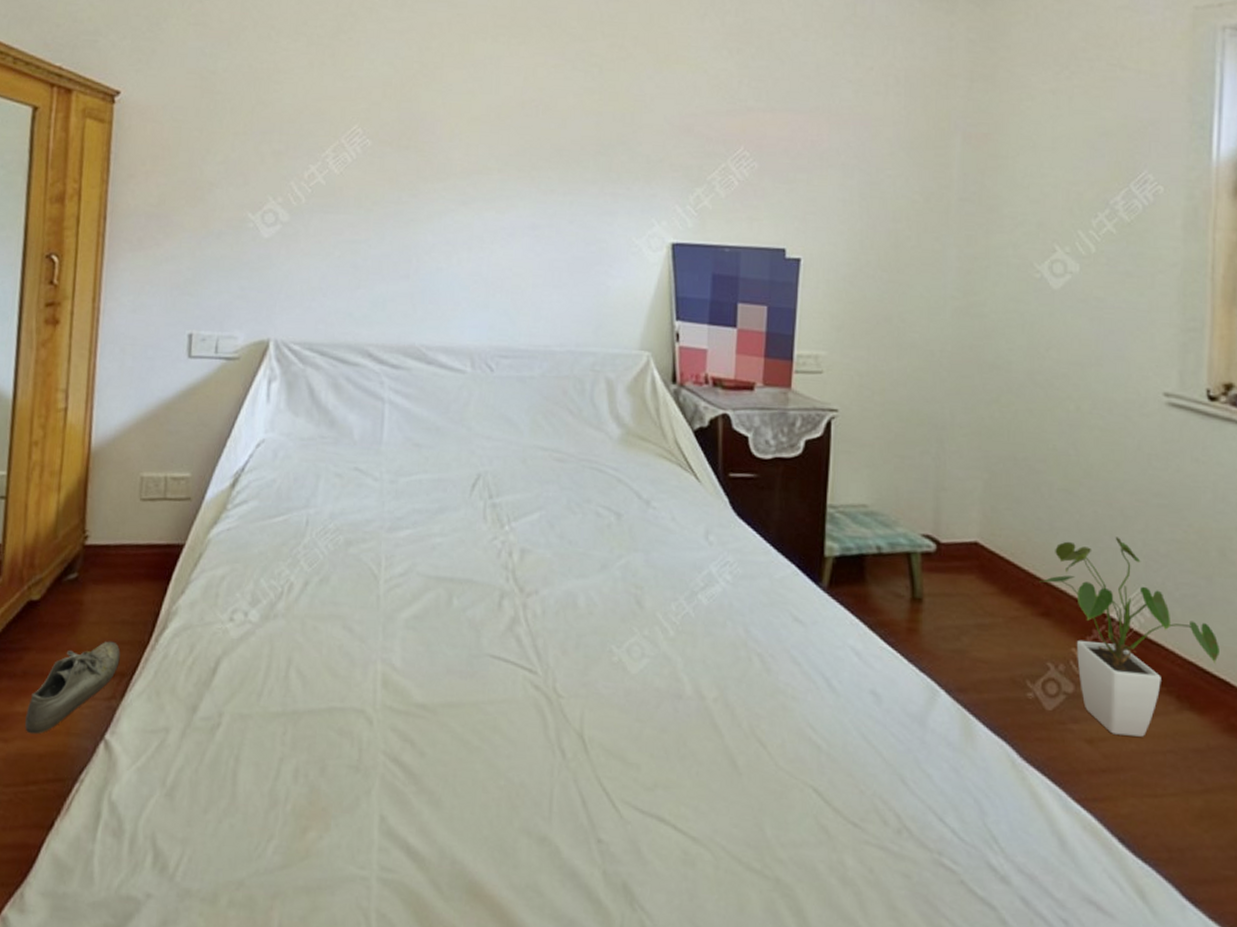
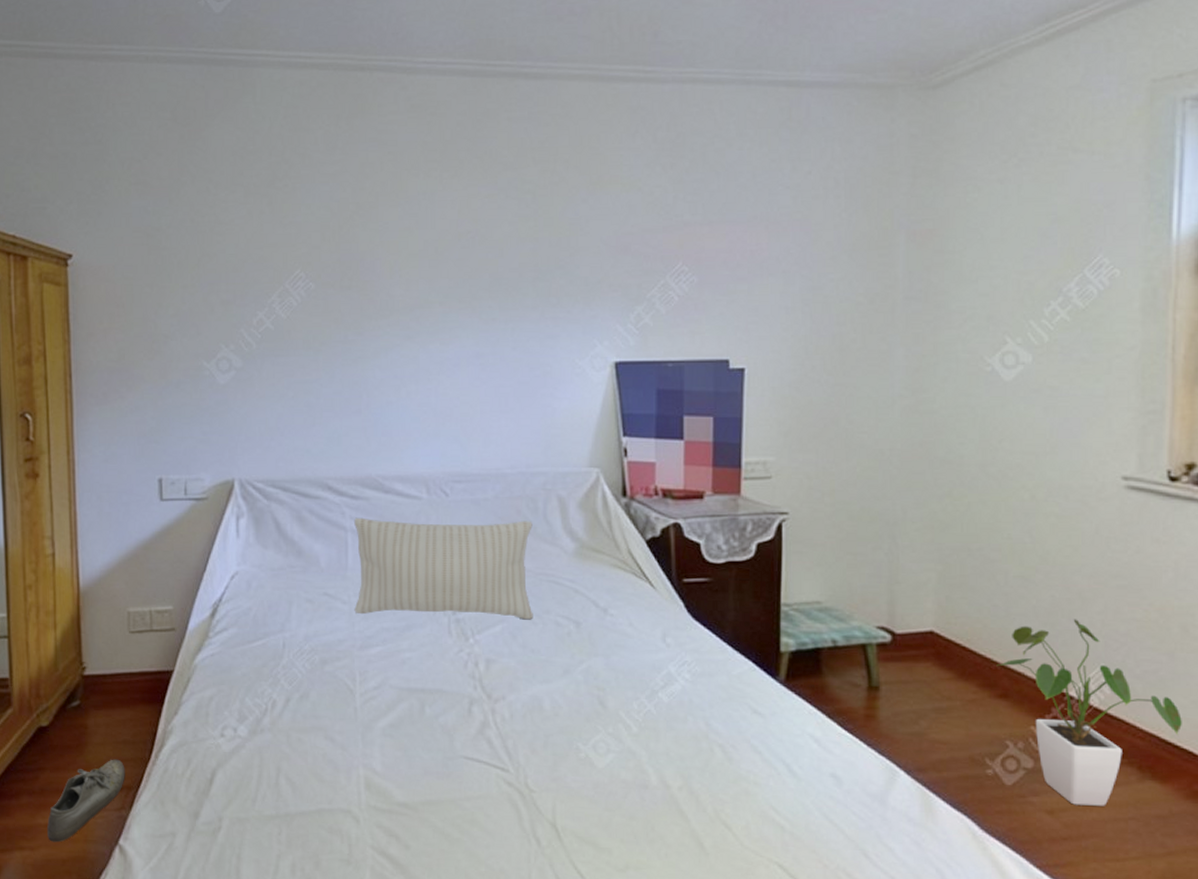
pillow: none [385,388,578,509] -> present [354,517,533,620]

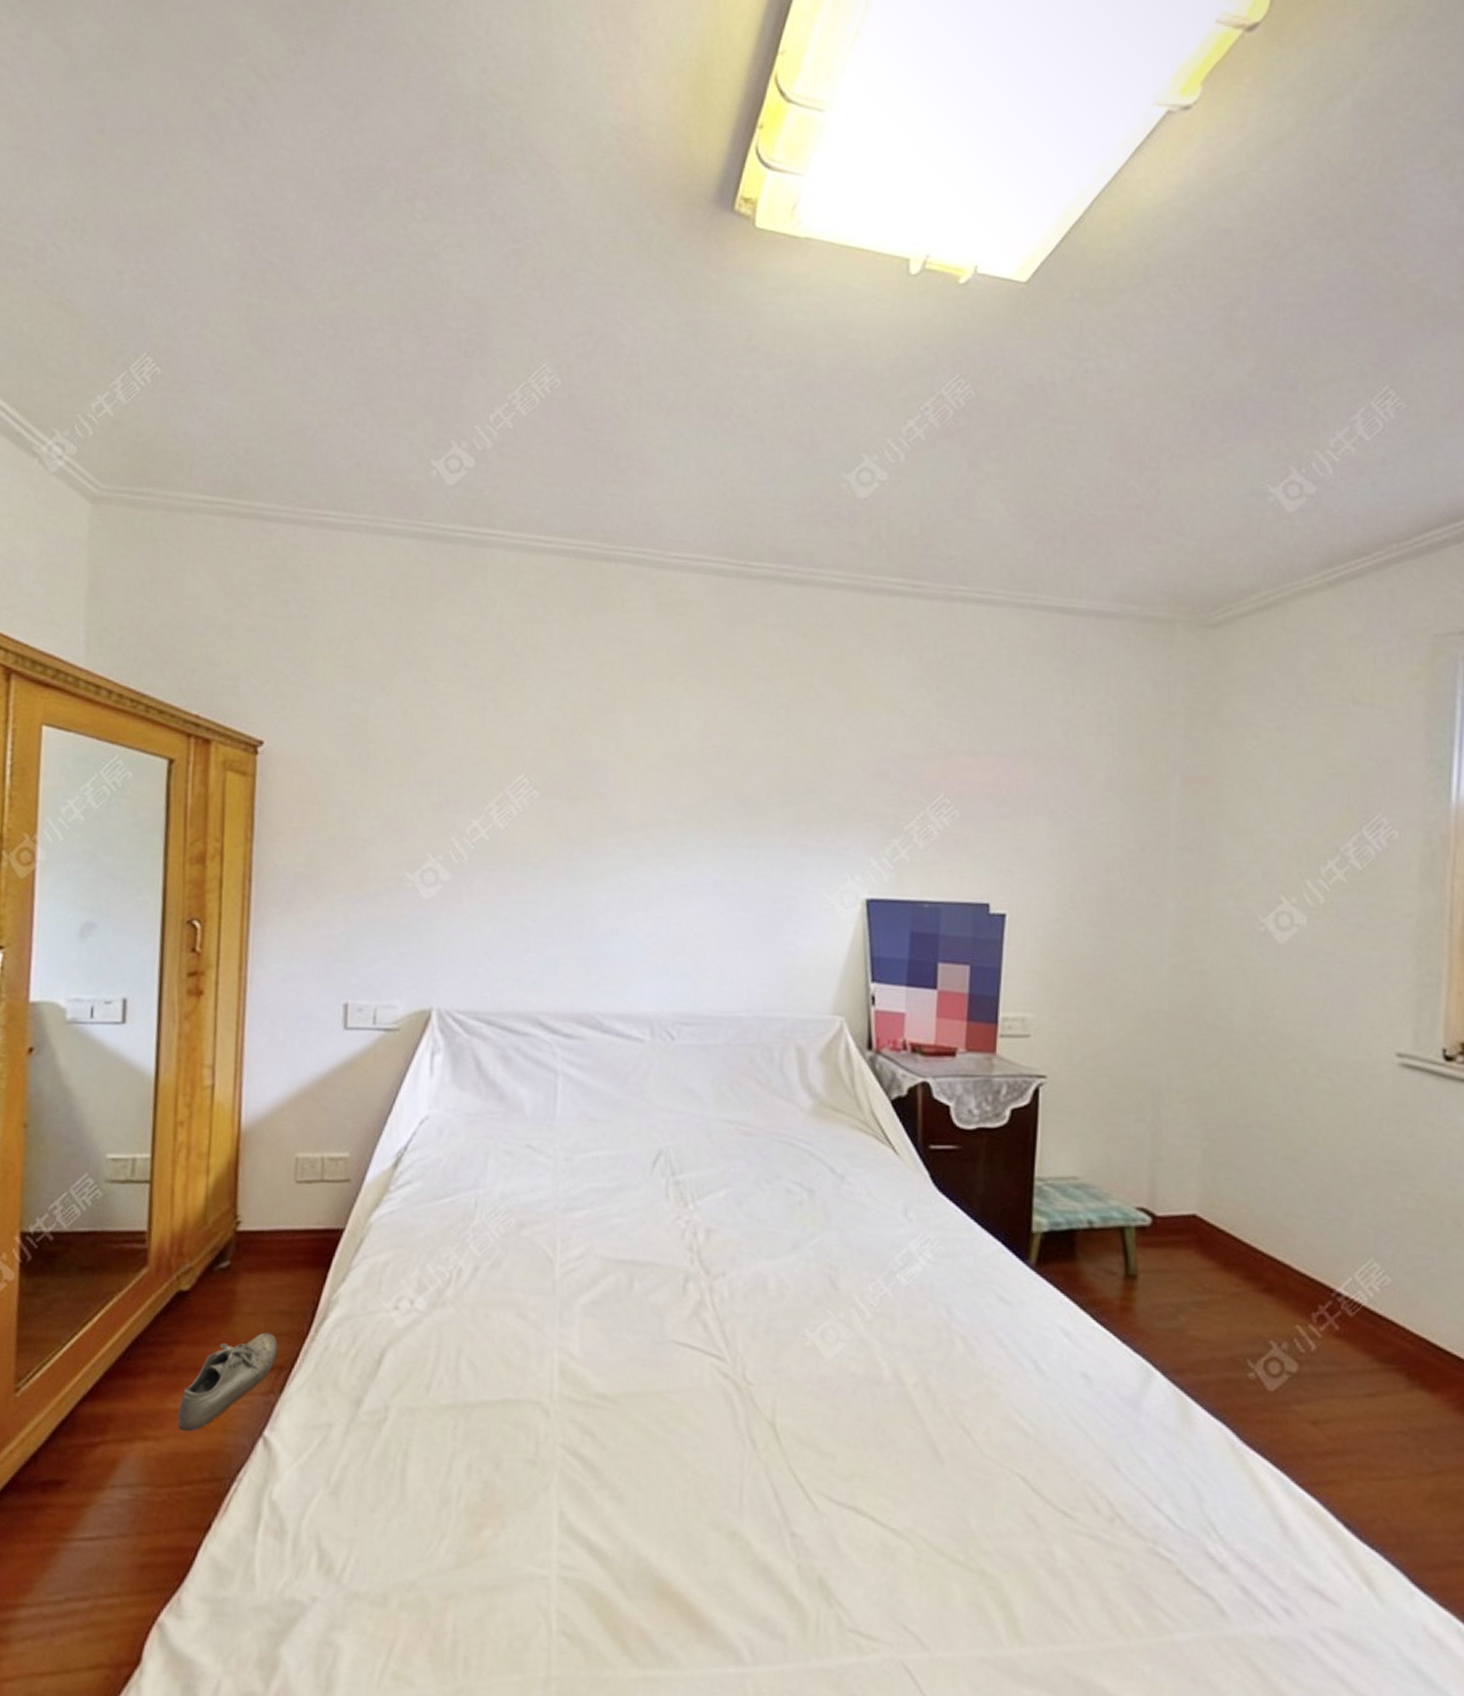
pillow: present [354,517,533,620] -> none [560,1059,767,1185]
house plant: present [996,619,1182,806] -> none [1262,1207,1453,1417]

